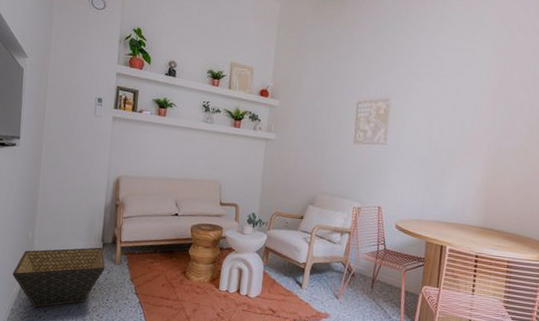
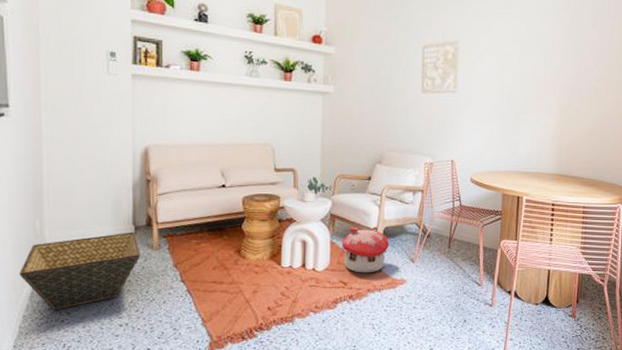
toy house: none [273,260,316,305] -> present [342,226,389,273]

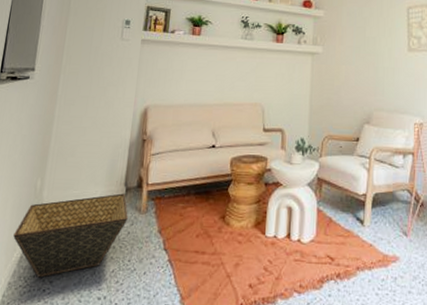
toy house: present [342,226,389,273] -> none [329,192,379,247]

